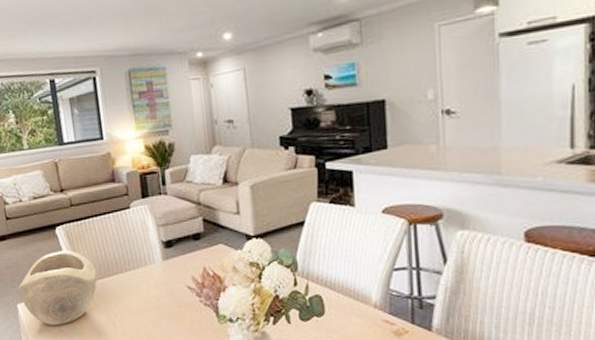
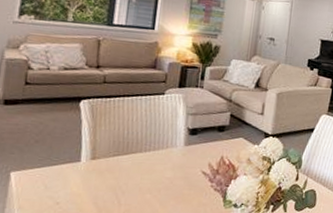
decorative bowl: present [18,250,98,325] -> none [17,123,114,198]

